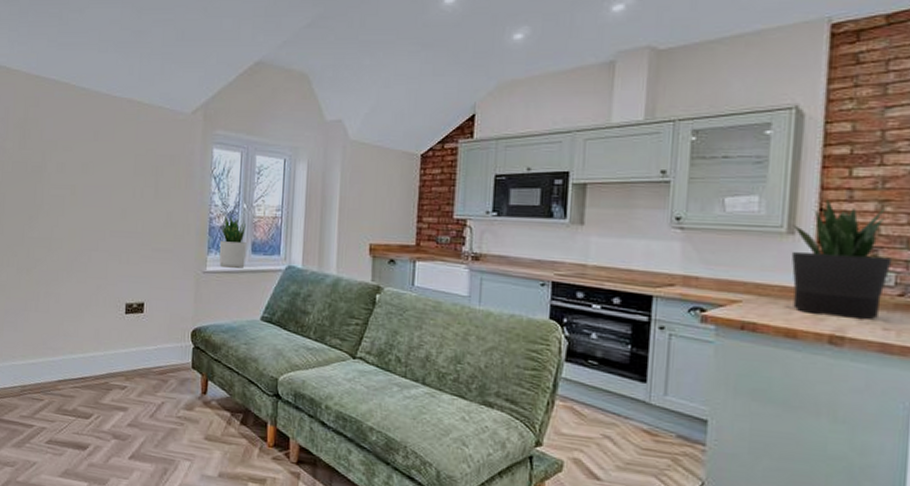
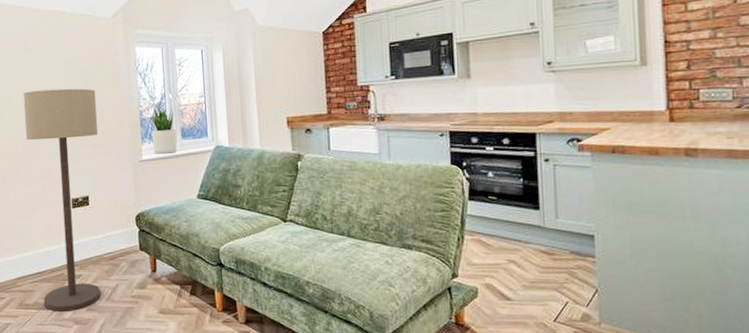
floor lamp: none [84,183,165,424] -> present [23,88,101,311]
planter: present [791,199,893,321] -> none [644,32,729,133]

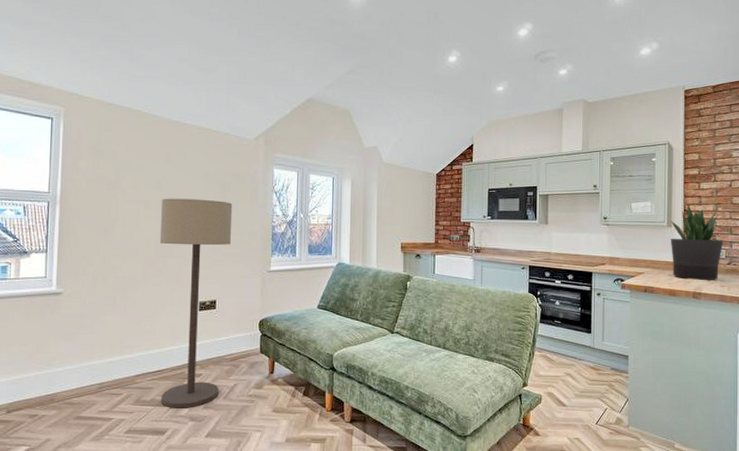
planter: present [150,107,177,155] -> none [281,224,304,268]
planter: none [644,32,729,133] -> present [670,203,723,281]

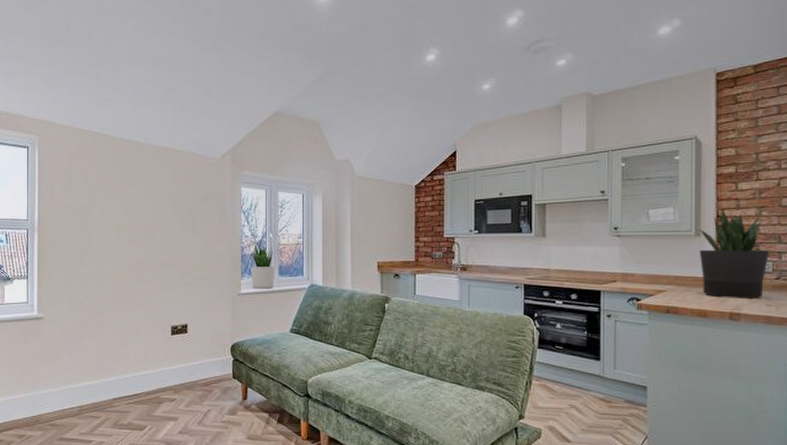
floor lamp: present [159,198,233,408] -> none [131,221,201,433]
planter: none [281,224,304,268] -> present [251,244,274,290]

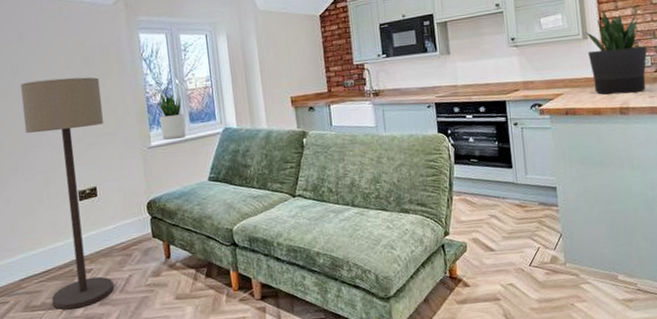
floor lamp: none [131,221,201,433] -> present [20,77,114,310]

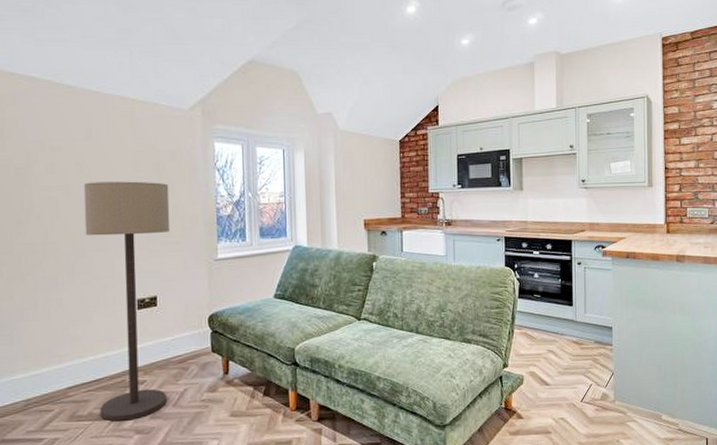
planter: present [157,92,186,141] -> none [228,204,255,254]
planter: present [585,10,647,95] -> none [651,161,706,243]

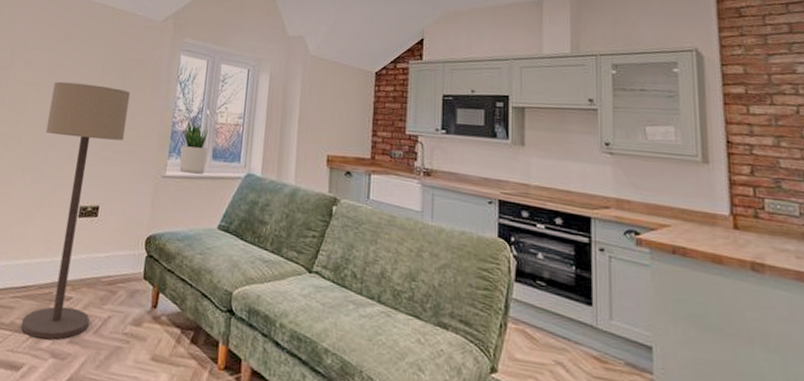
planter: none [228,204,255,254] -> present [179,120,208,175]

